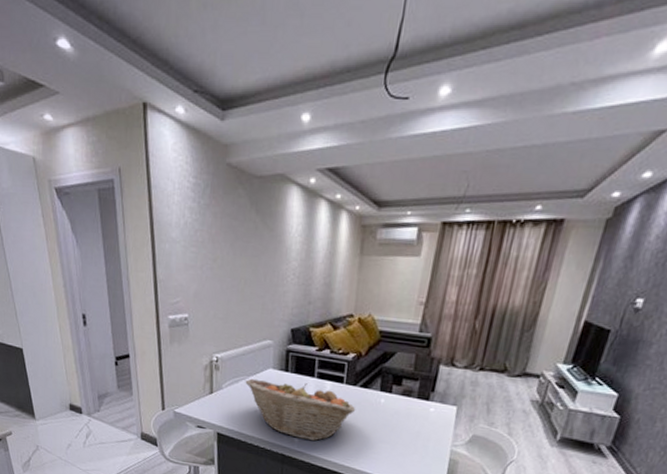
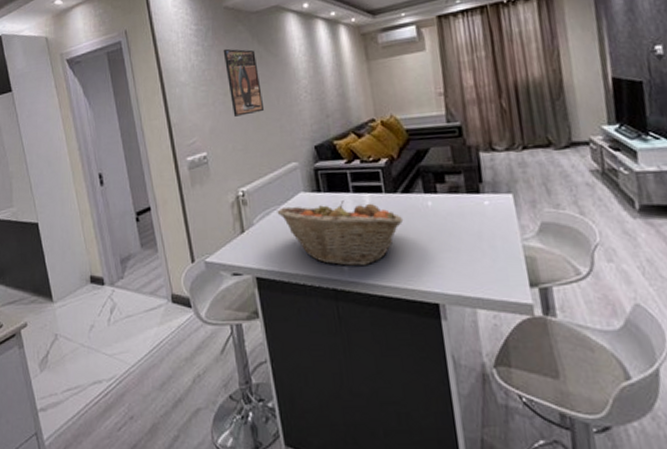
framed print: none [218,211,252,286] -> present [223,48,265,117]

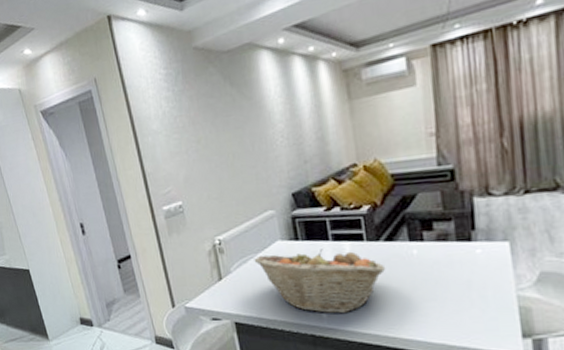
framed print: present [223,48,265,117] -> none [194,93,239,165]

